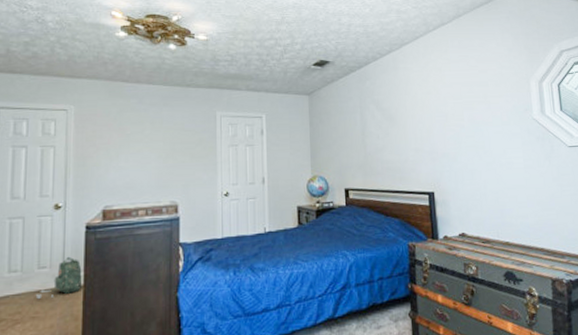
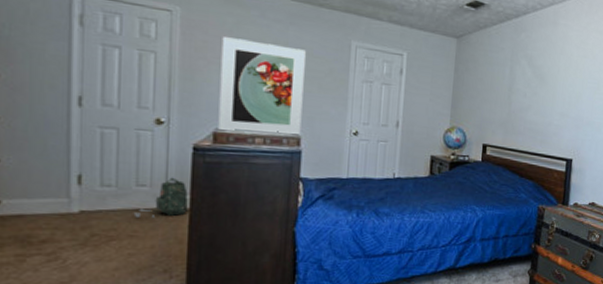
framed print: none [106,124,178,207] -> present [218,37,306,136]

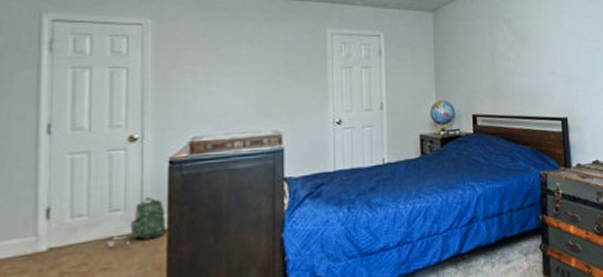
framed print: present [218,37,306,136] -> none [195,42,282,138]

